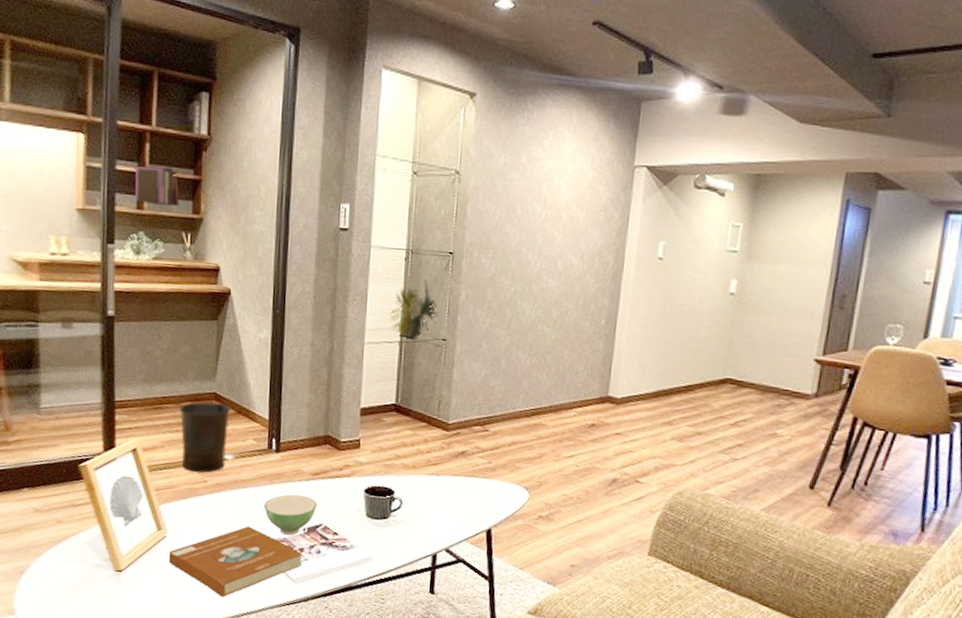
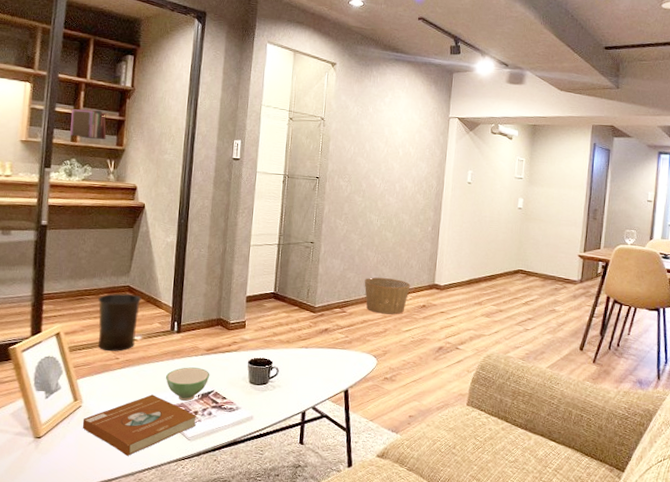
plant: present [389,276,439,339] -> none [270,194,308,242]
basket: none [513,386,575,436] -> present [364,277,411,315]

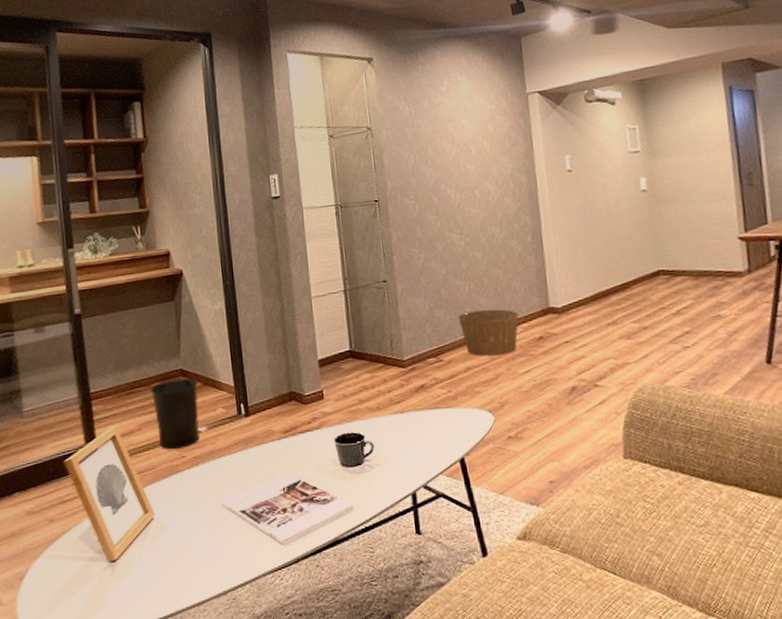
books: present [70,109,107,140] -> none [84,172,127,208]
book: present [82,394,197,456] -> none [158,494,288,572]
bowl: present [165,367,210,401] -> none [241,455,293,497]

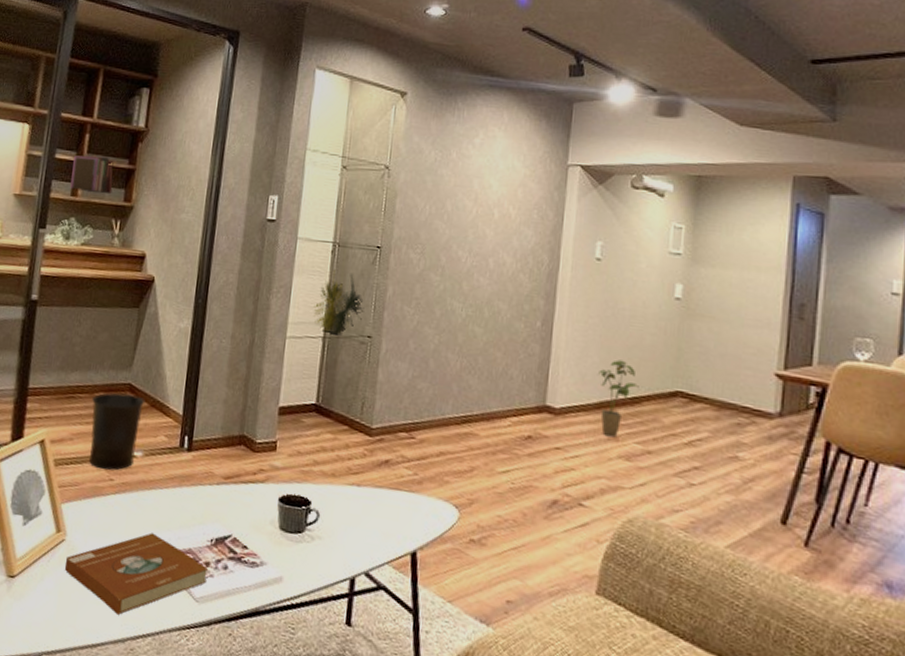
books: none [84,172,127,208] -> present [70,155,113,195]
book: none [158,494,288,572] -> present [64,532,208,615]
plant: none [330,228,375,287] -> present [313,269,365,335]
basket: present [458,309,519,356] -> none [442,390,510,447]
house plant: none [589,254,626,323] -> present [598,359,639,438]

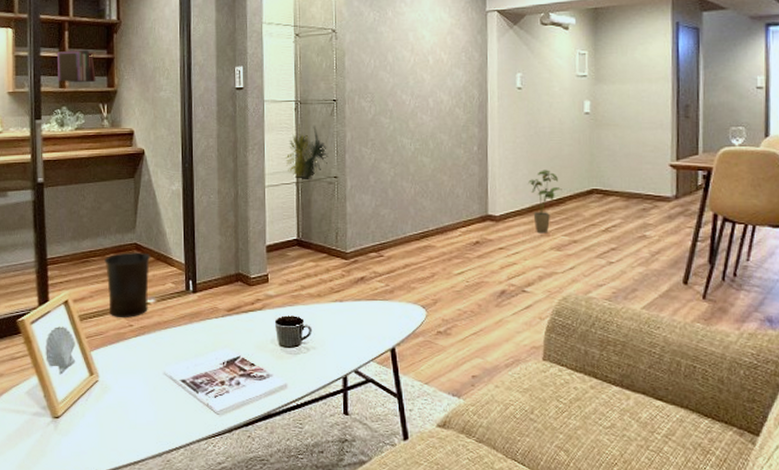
book: present [64,532,208,615] -> none [101,364,225,435]

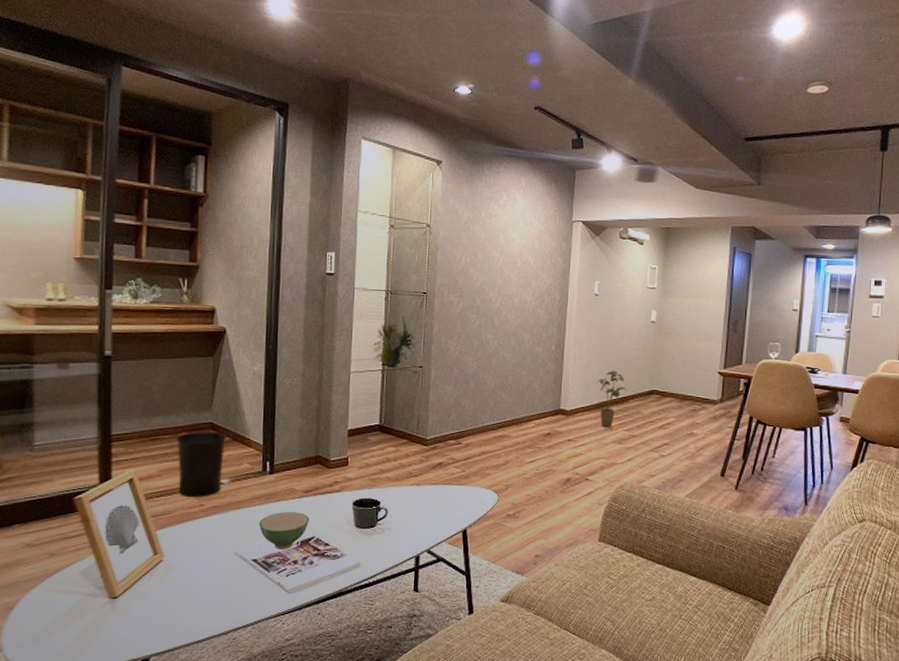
books: present [56,51,96,83] -> none [133,220,177,256]
bowl: none [185,331,234,370] -> present [258,512,310,549]

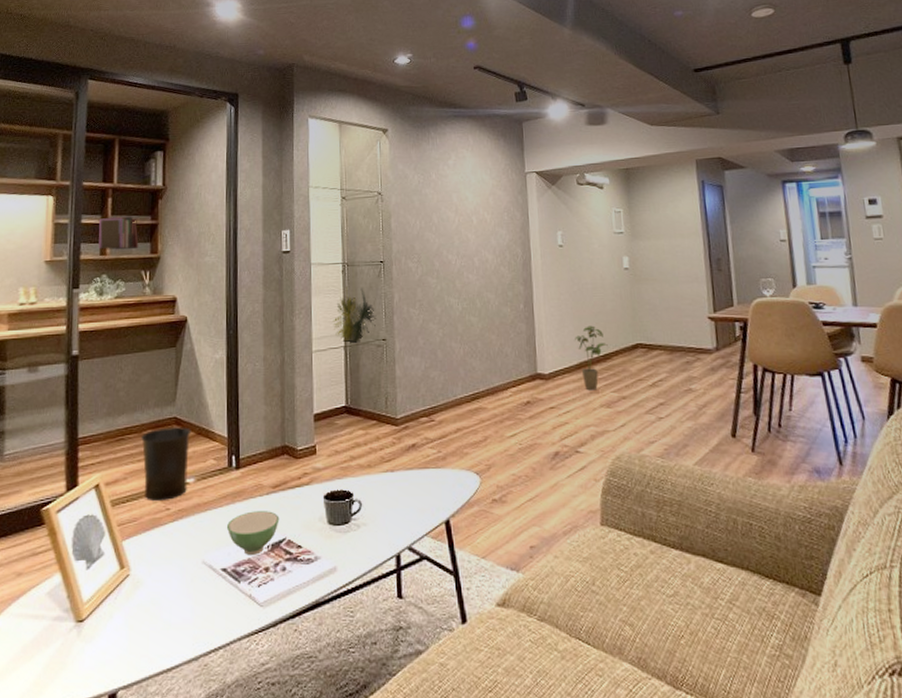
books: none [133,220,177,256] -> present [98,217,139,250]

